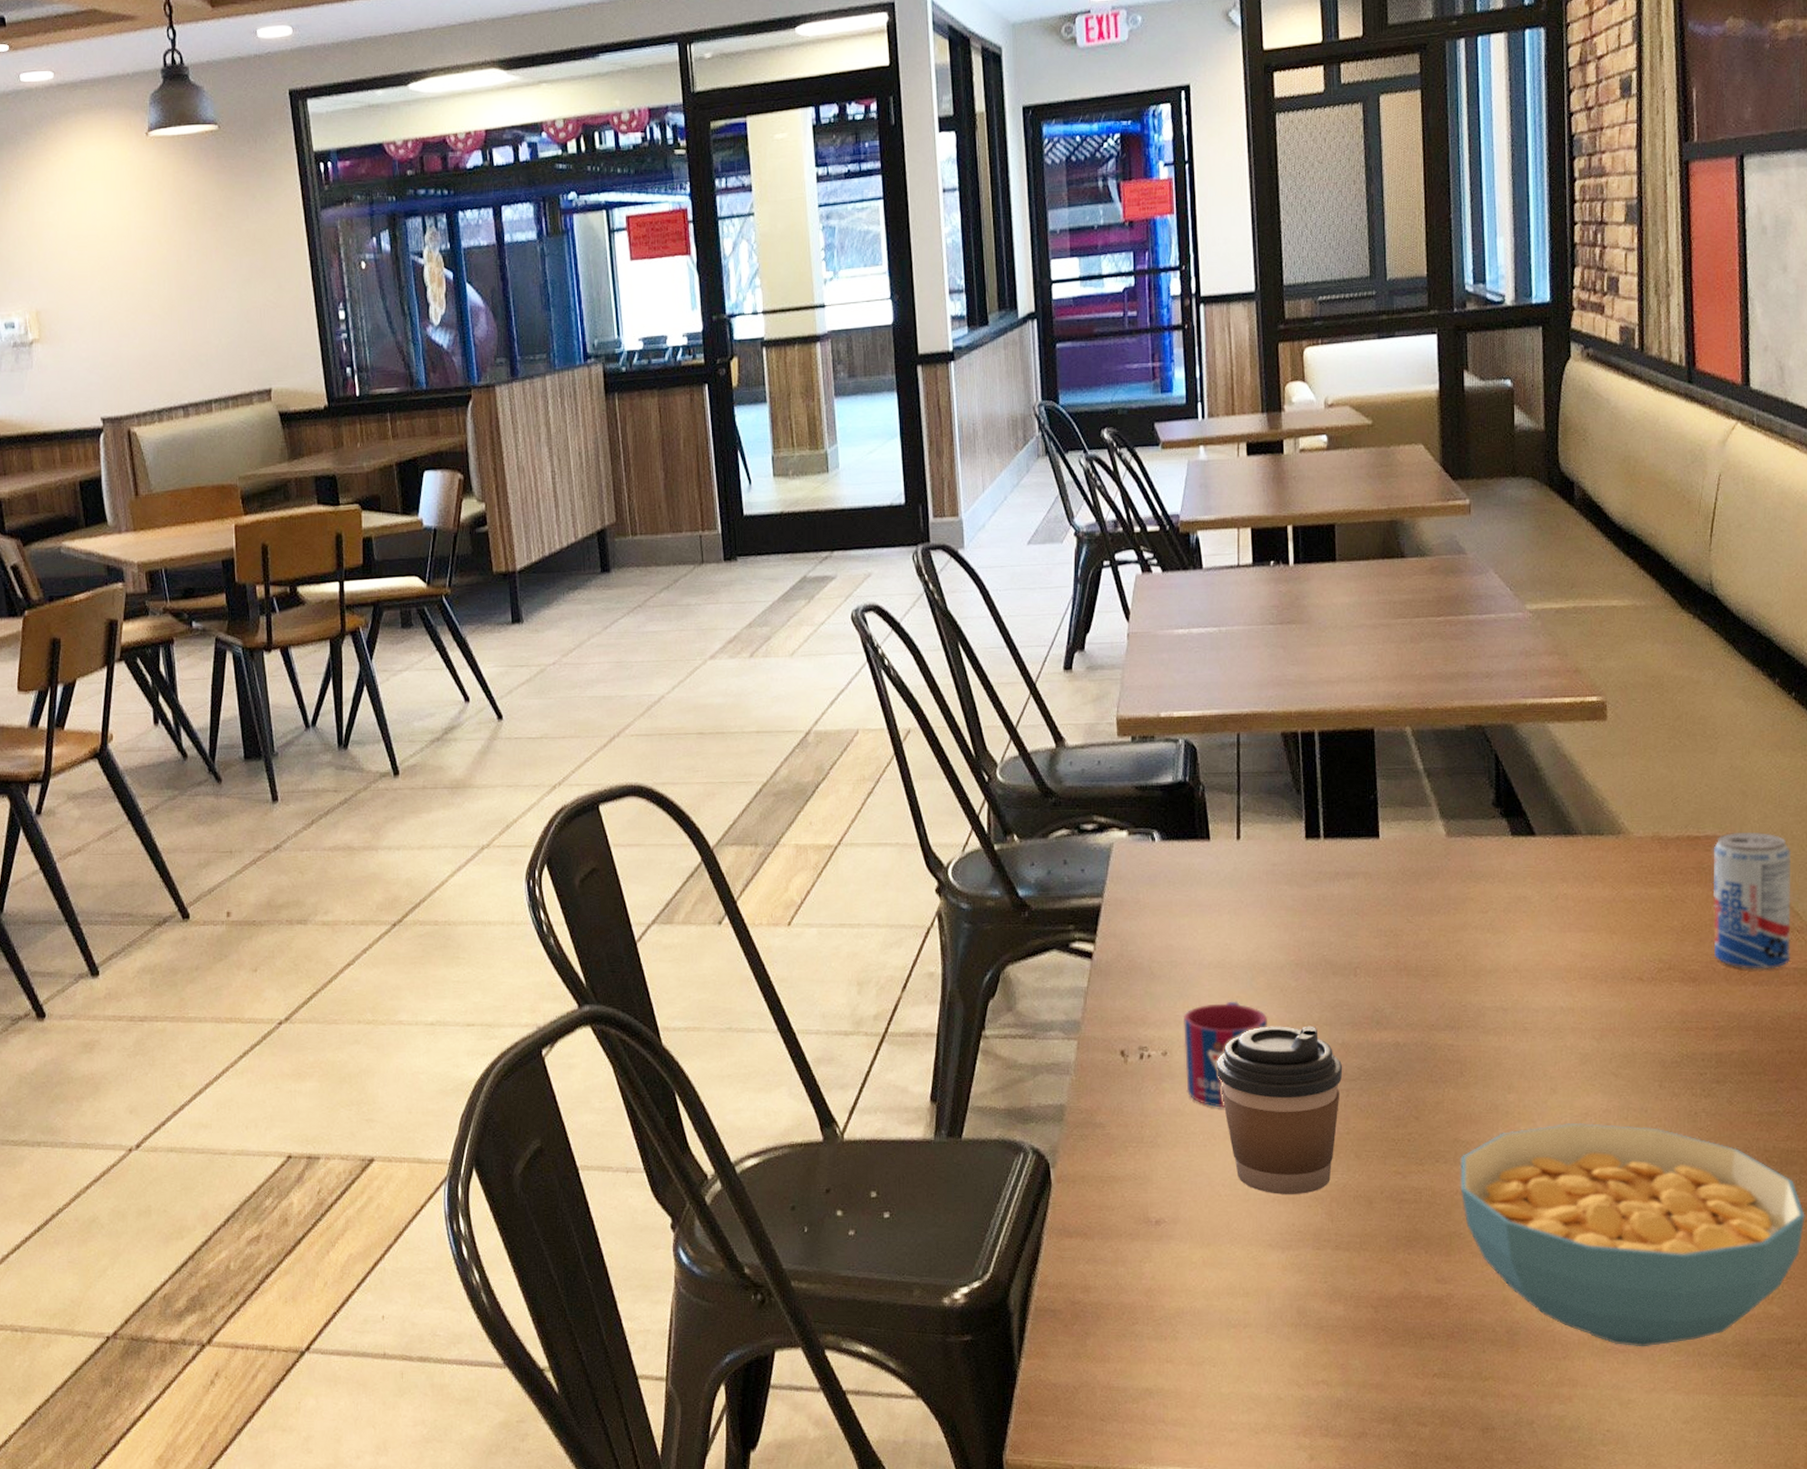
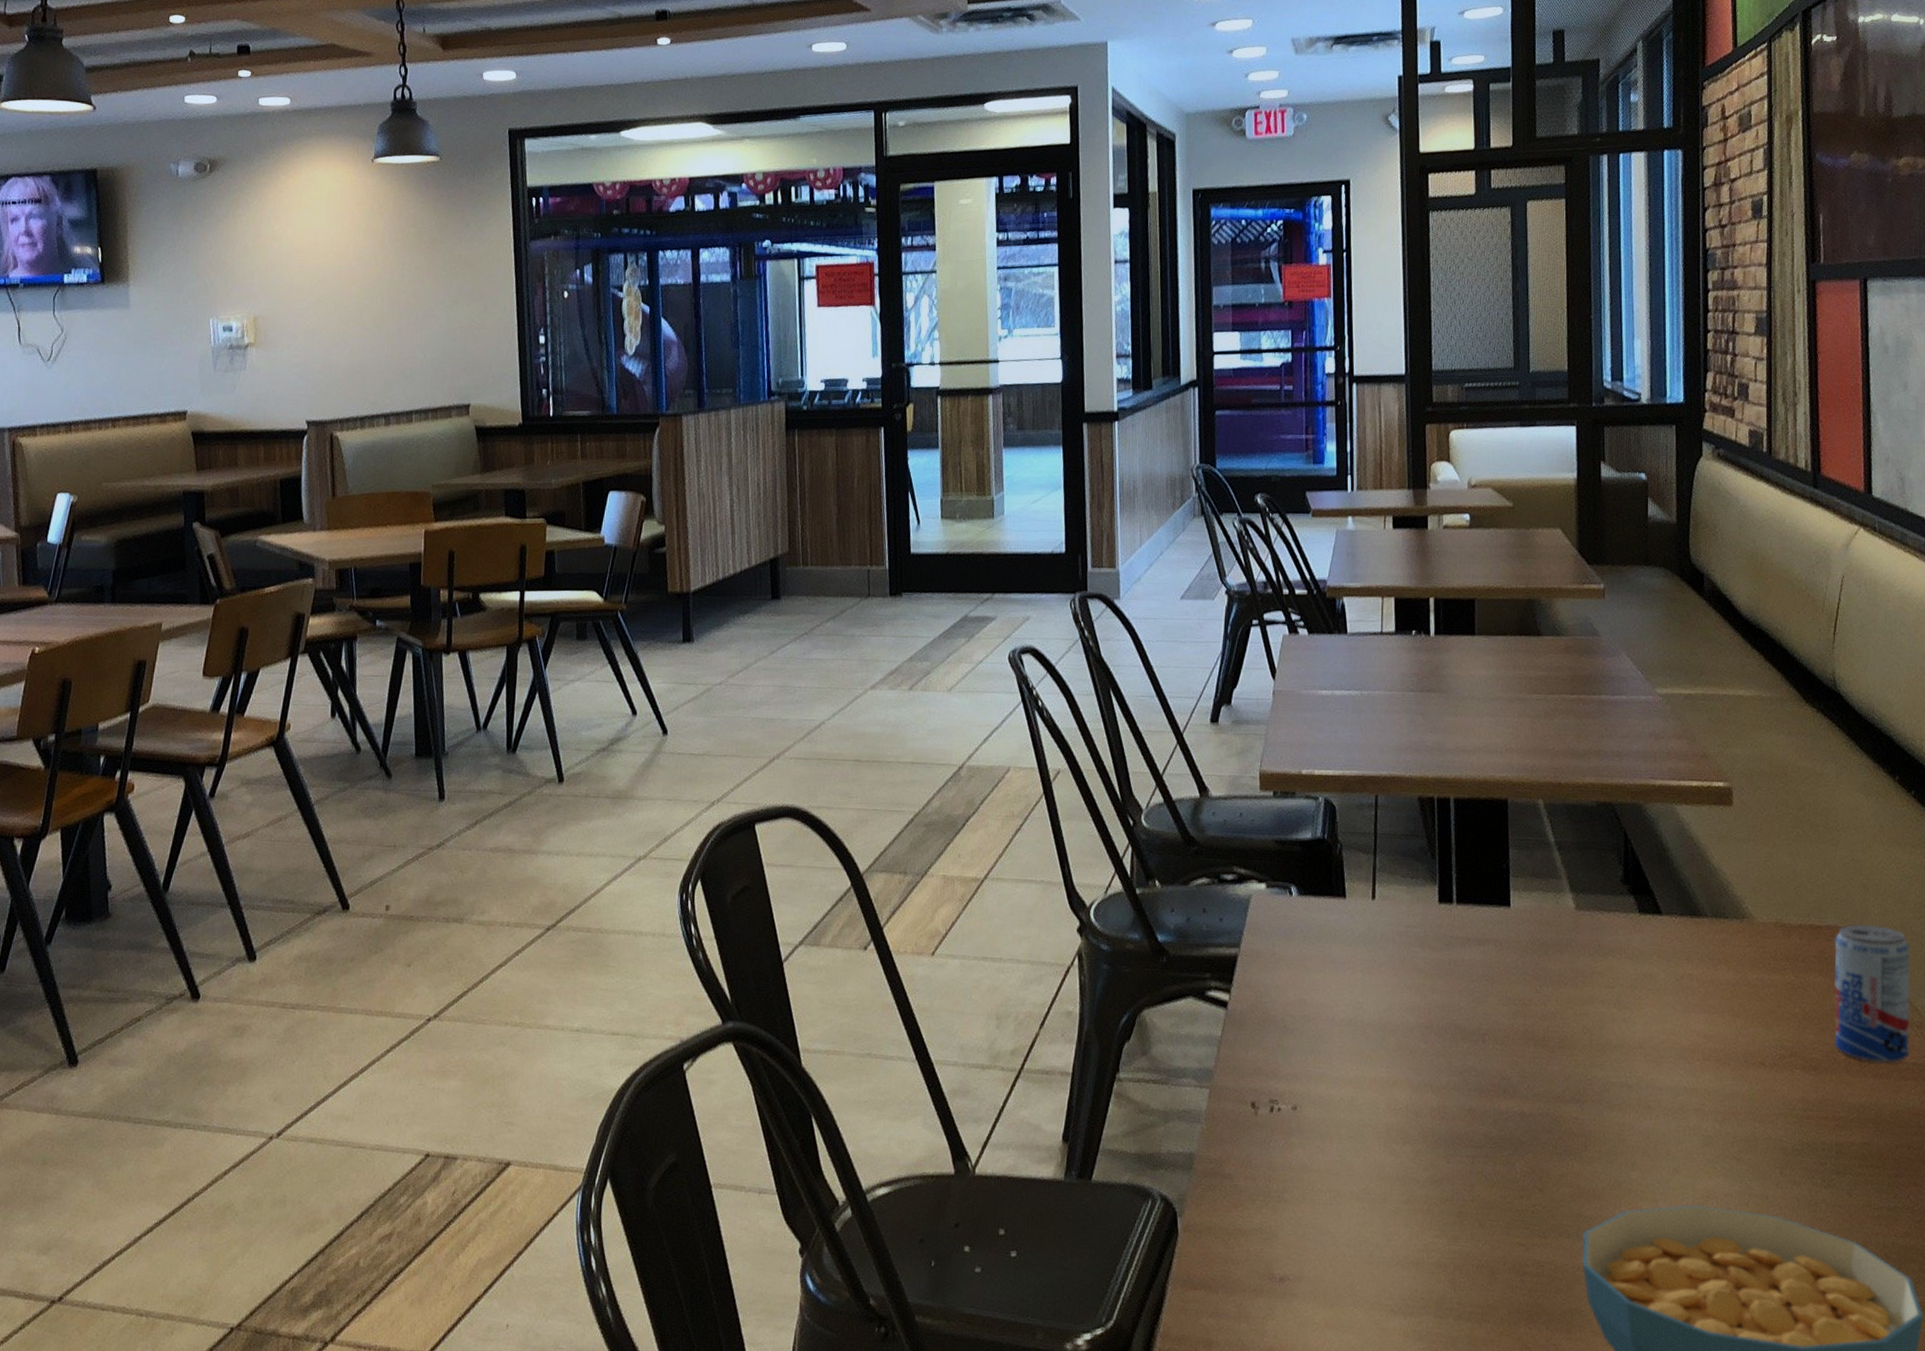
mug: present [1184,1001,1267,1108] -> none [1314,1059,1396,1167]
coffee cup: present [1217,1025,1343,1194] -> none [1345,1087,1469,1260]

